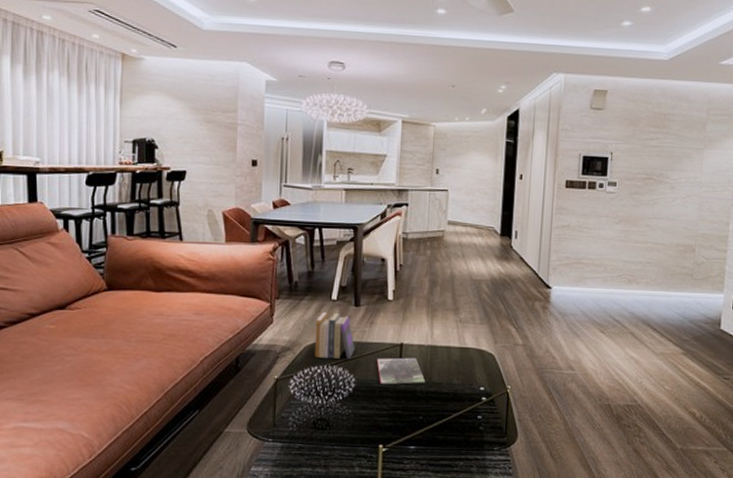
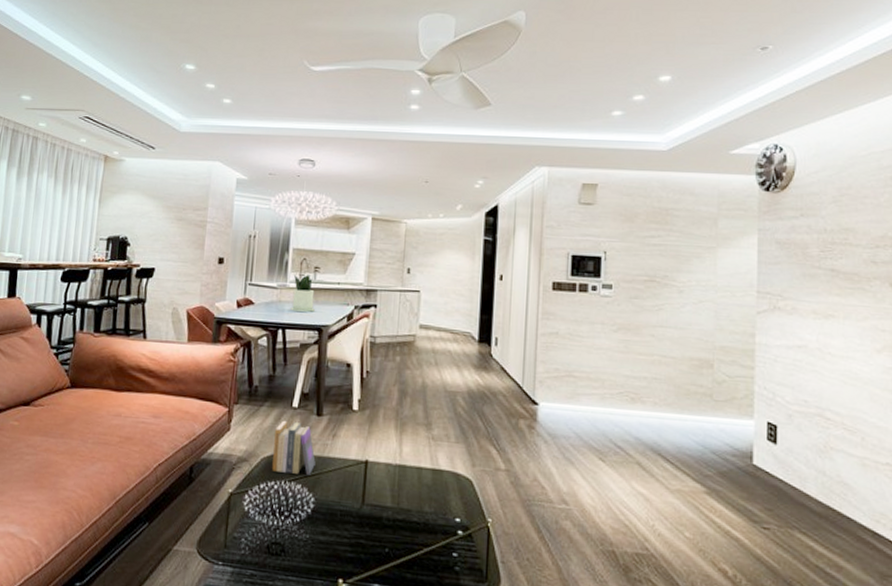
planter: none [326,175,349,212] -> present [290,274,315,313]
magazine: present [376,357,426,385] -> none [338,476,393,510]

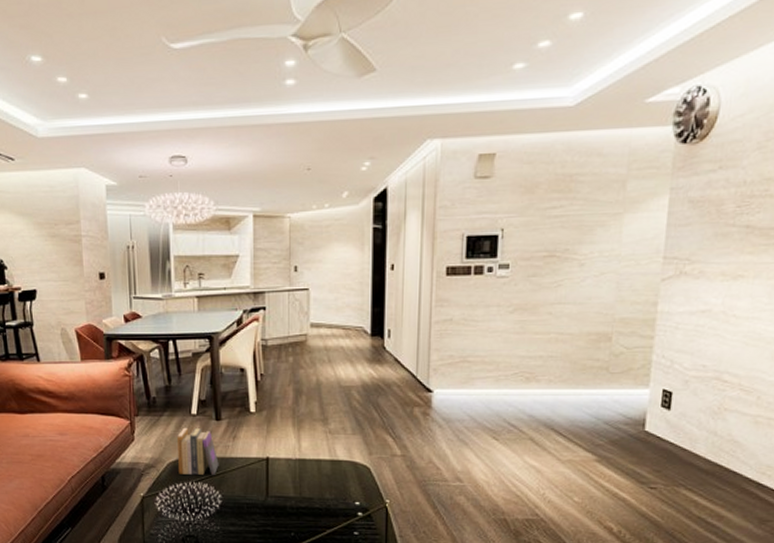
planter: present [290,274,315,313] -> none [178,282,203,322]

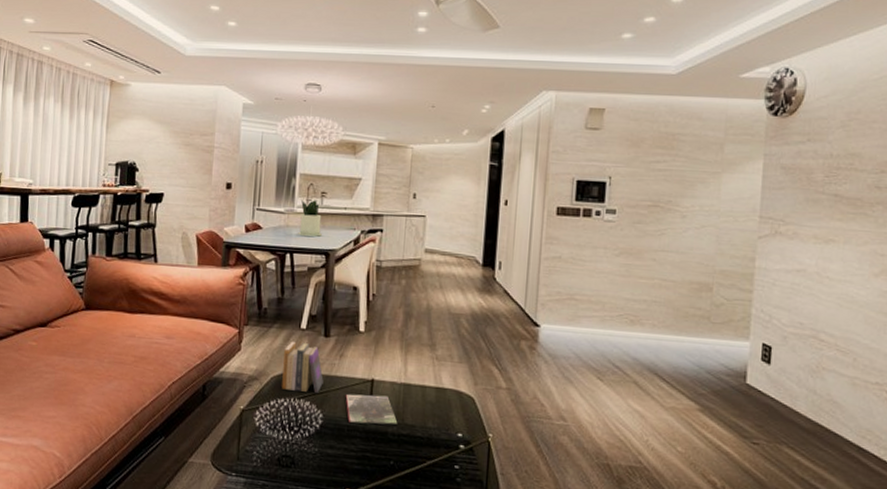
planter: none [178,282,203,322] -> present [298,199,322,238]
magazine: none [242,472,296,501] -> present [345,394,398,425]

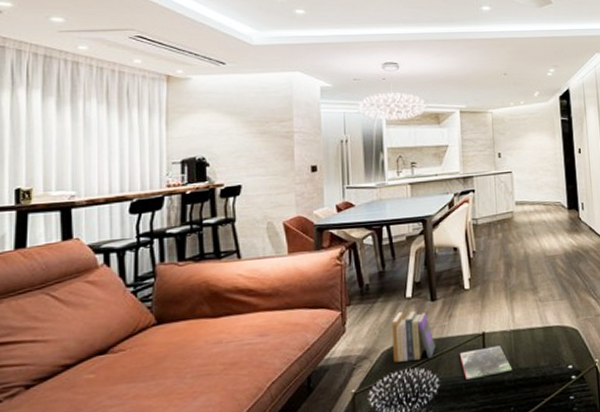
planter: present [298,199,322,238] -> none [392,171,416,208]

